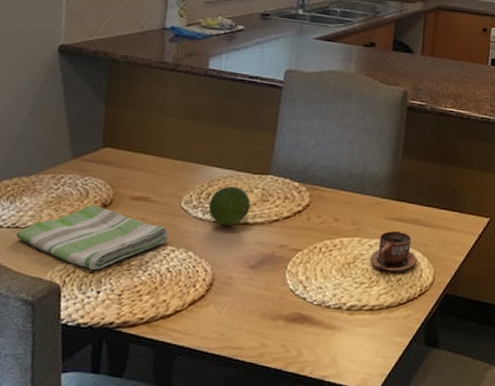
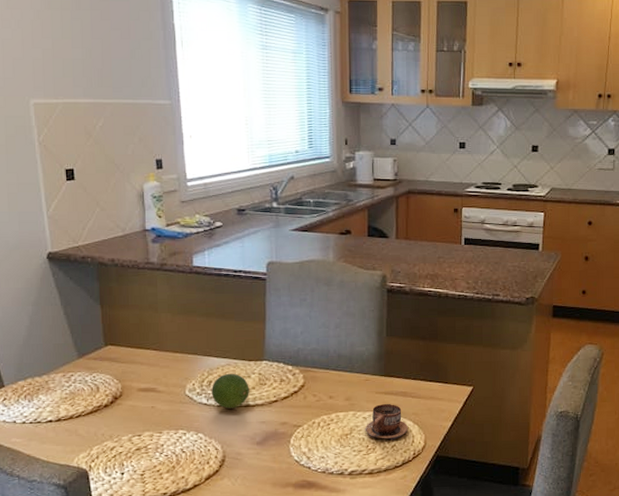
dish towel: present [16,205,170,270] -> none [39,398,179,455]

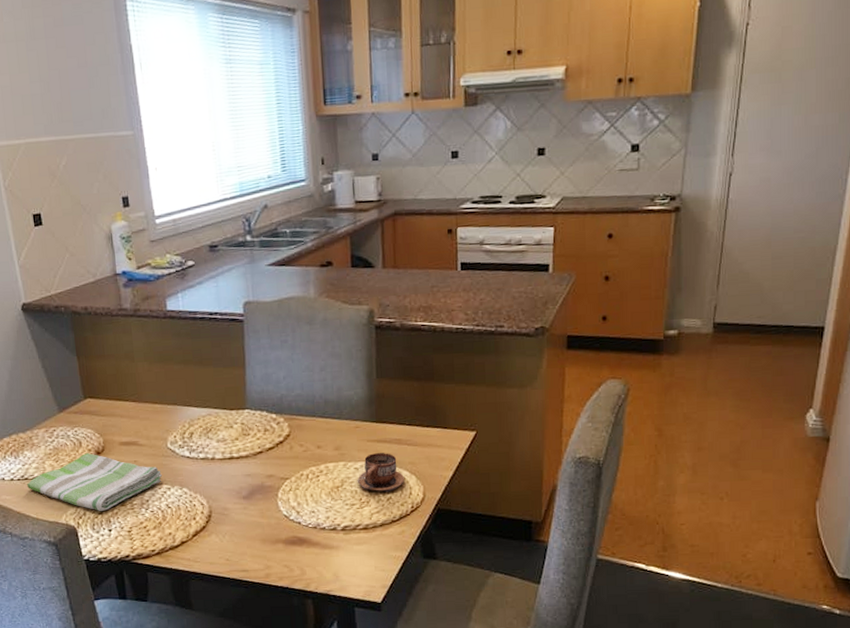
dish towel: none [39,398,179,455] -> present [27,453,163,511]
fruit: present [211,373,249,409] -> none [193,423,233,461]

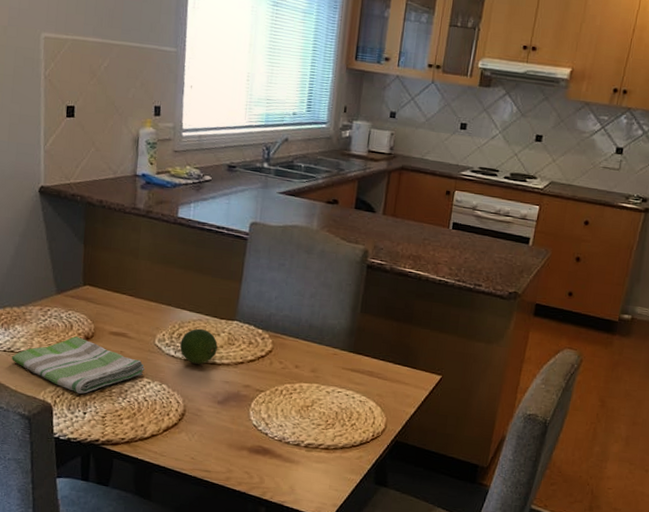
fruit: none [193,423,233,461] -> present [180,328,218,365]
cup: present [357,453,405,492] -> none [326,380,371,418]

